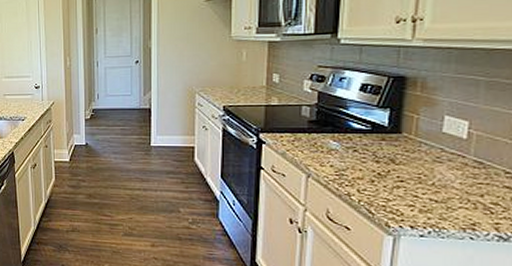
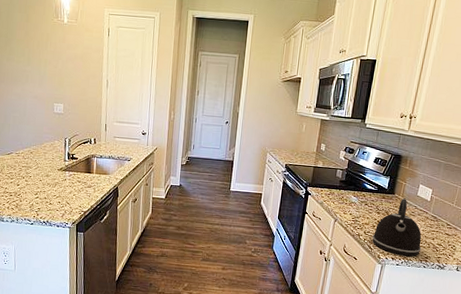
kettle: none [372,138,462,224] -> present [372,199,422,257]

